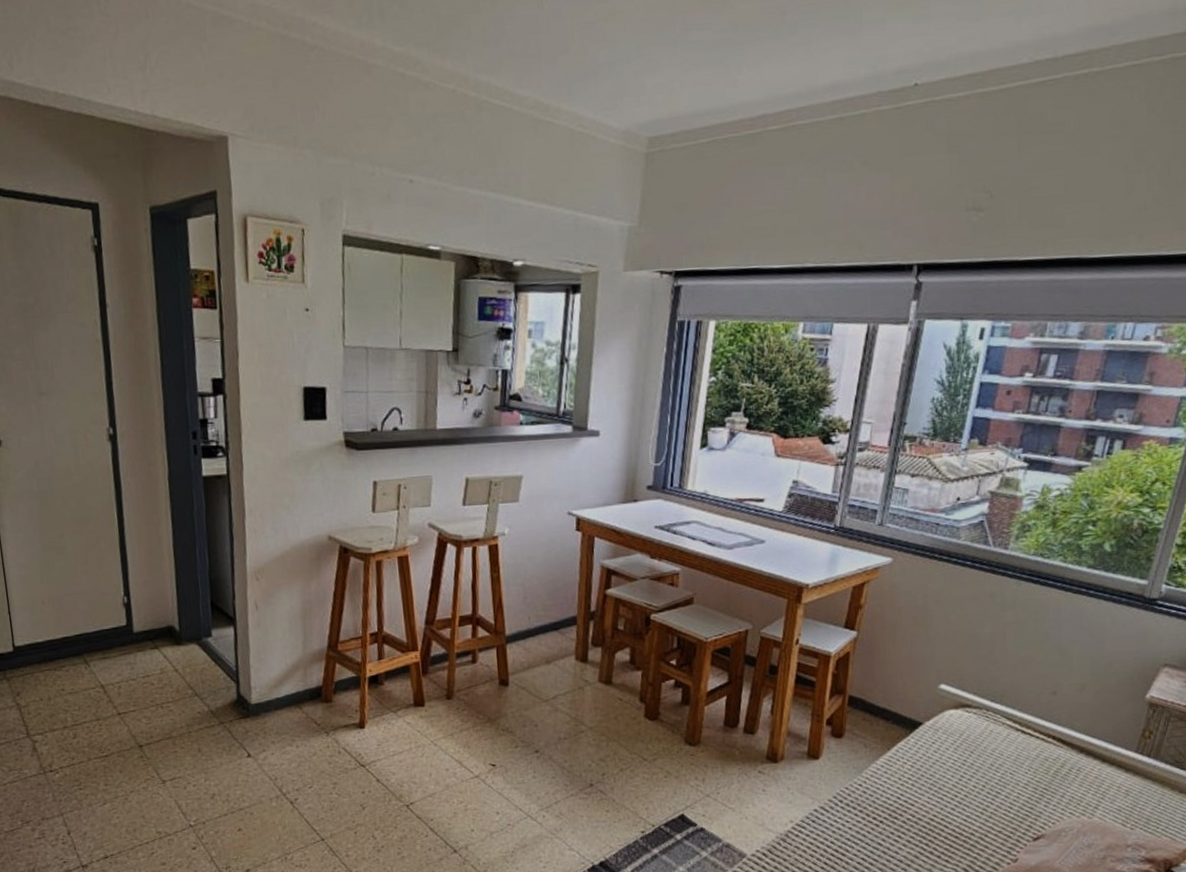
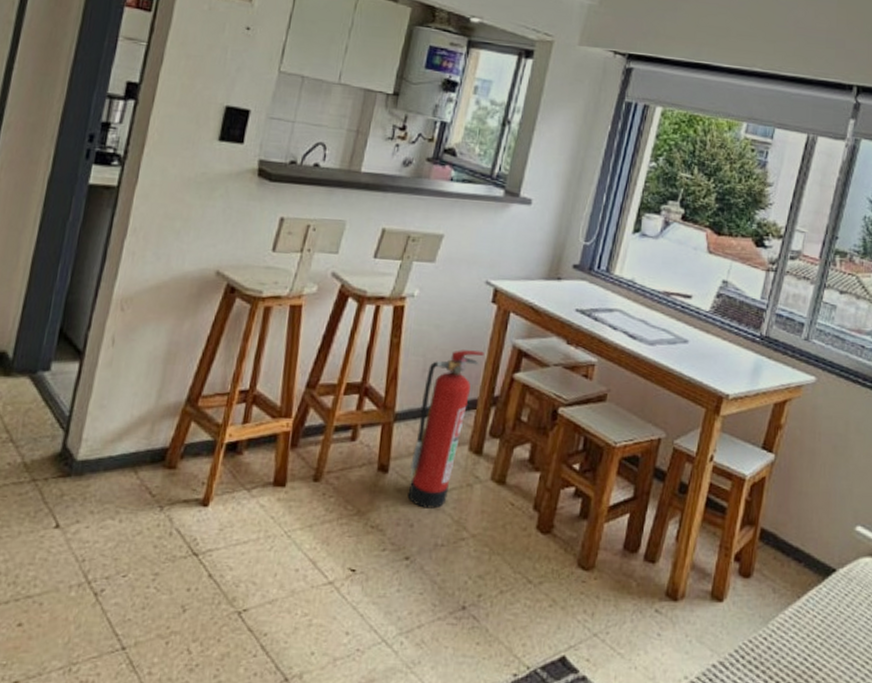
fire extinguisher: none [527,574,576,711] -> present [407,350,484,509]

